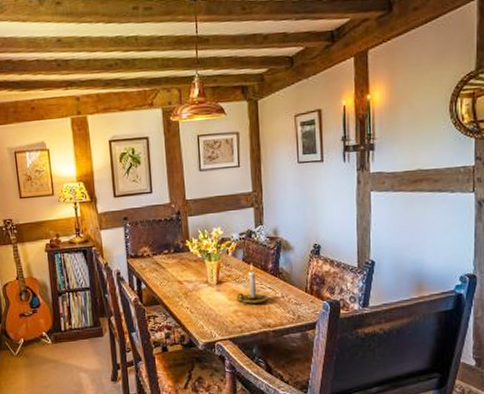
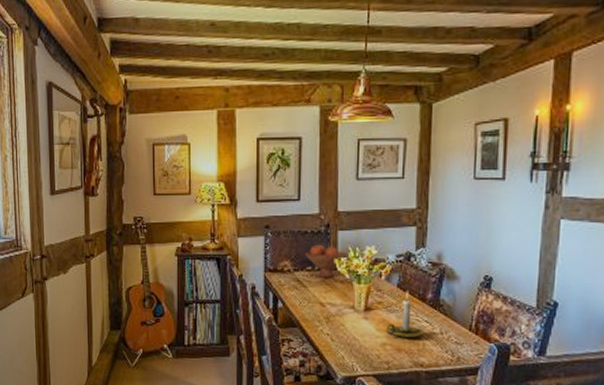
fruit bowl: none [161,230,199,259] -> present [305,244,349,278]

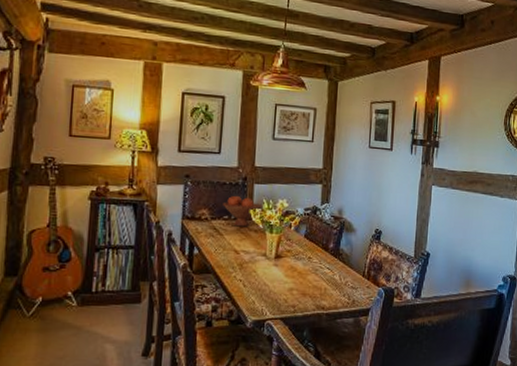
candle holder: present [386,290,425,338] -> none [293,240,327,283]

